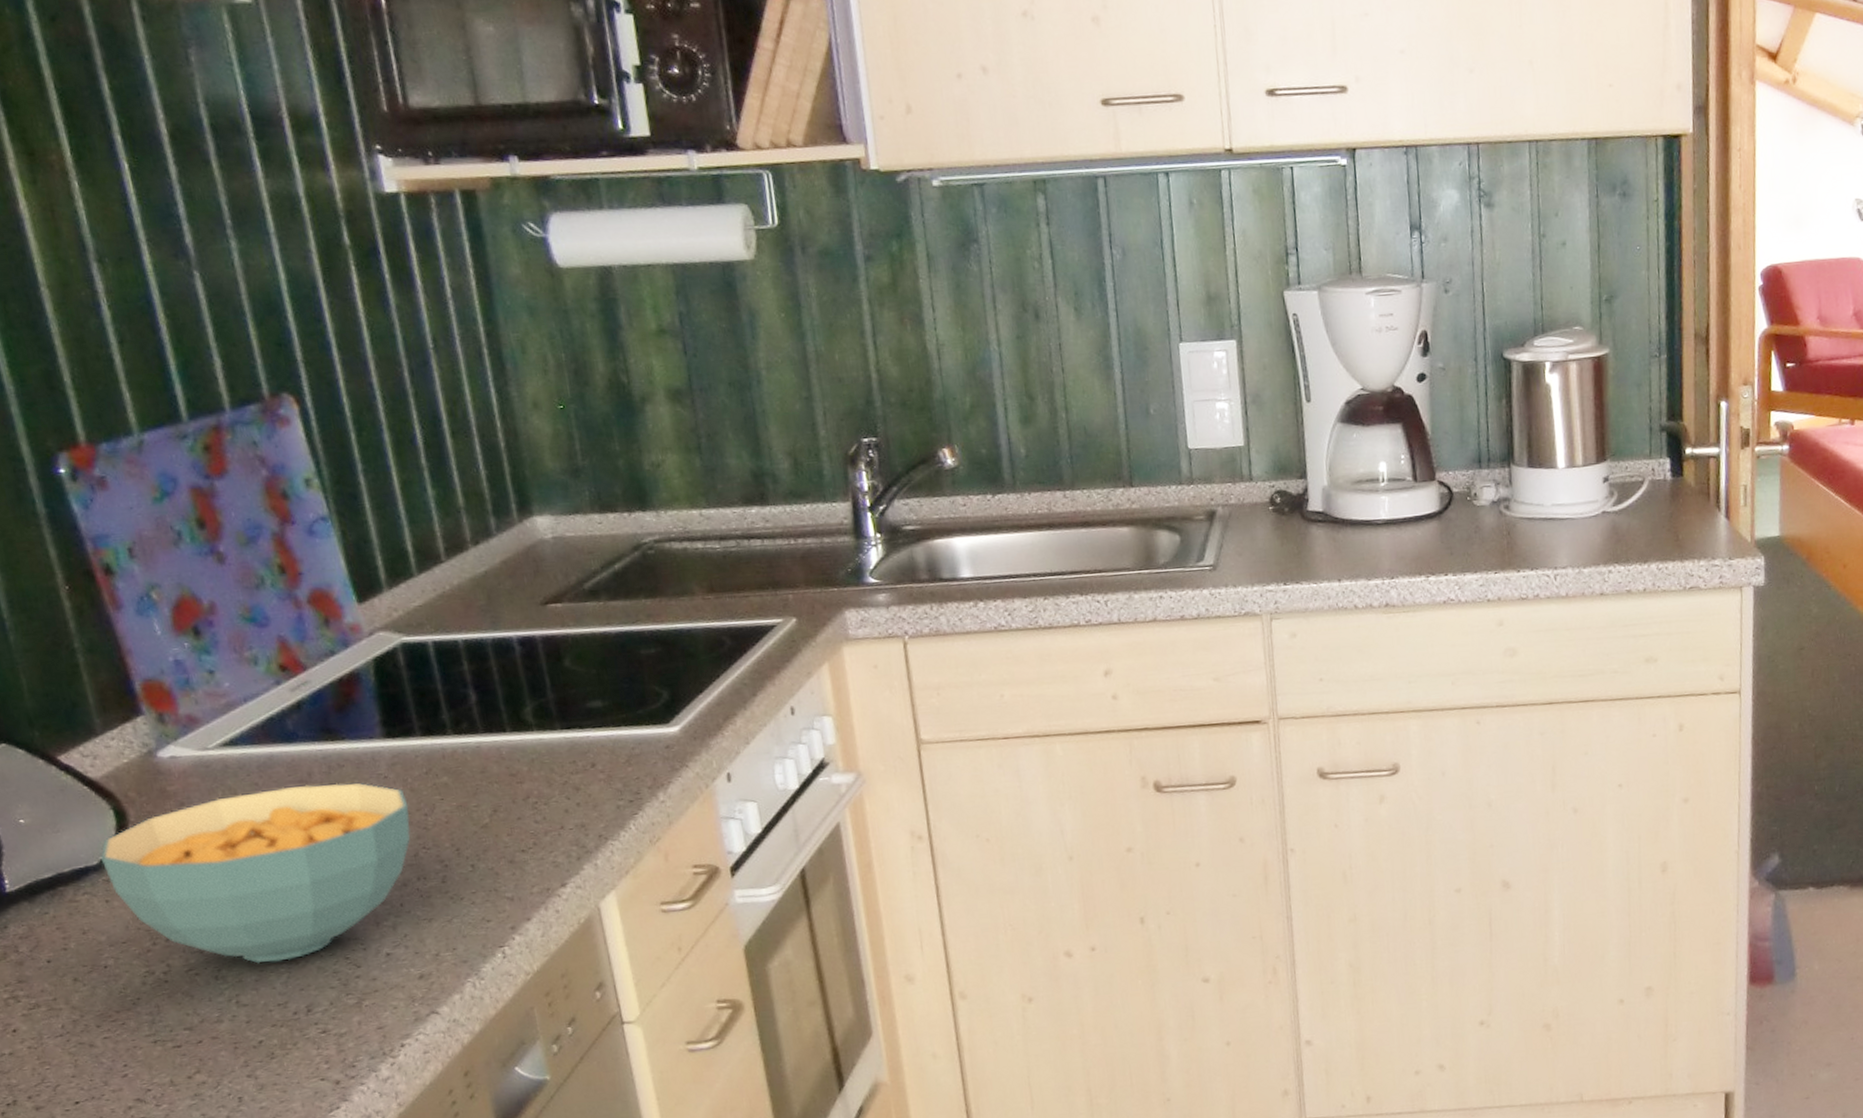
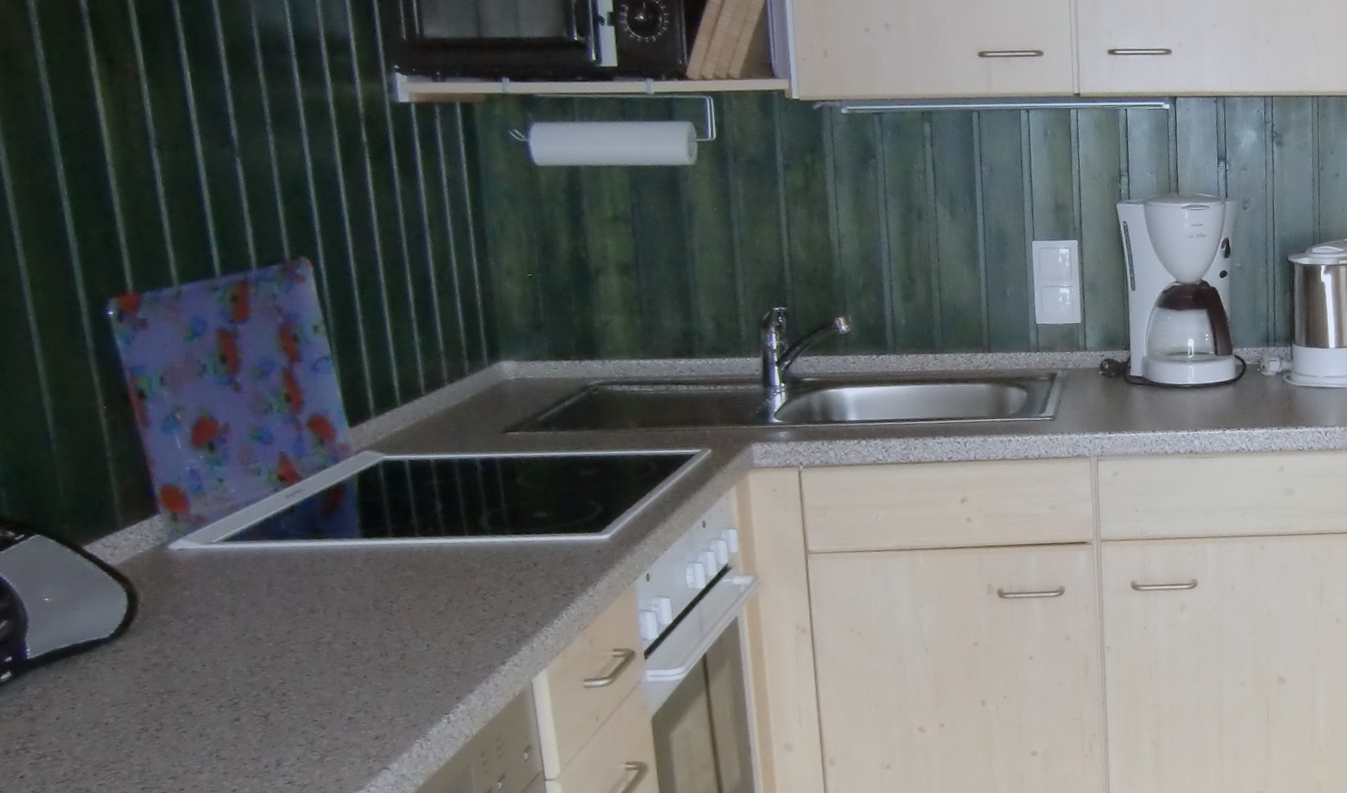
cereal bowl: present [101,783,411,964] -> none [112,574,378,724]

